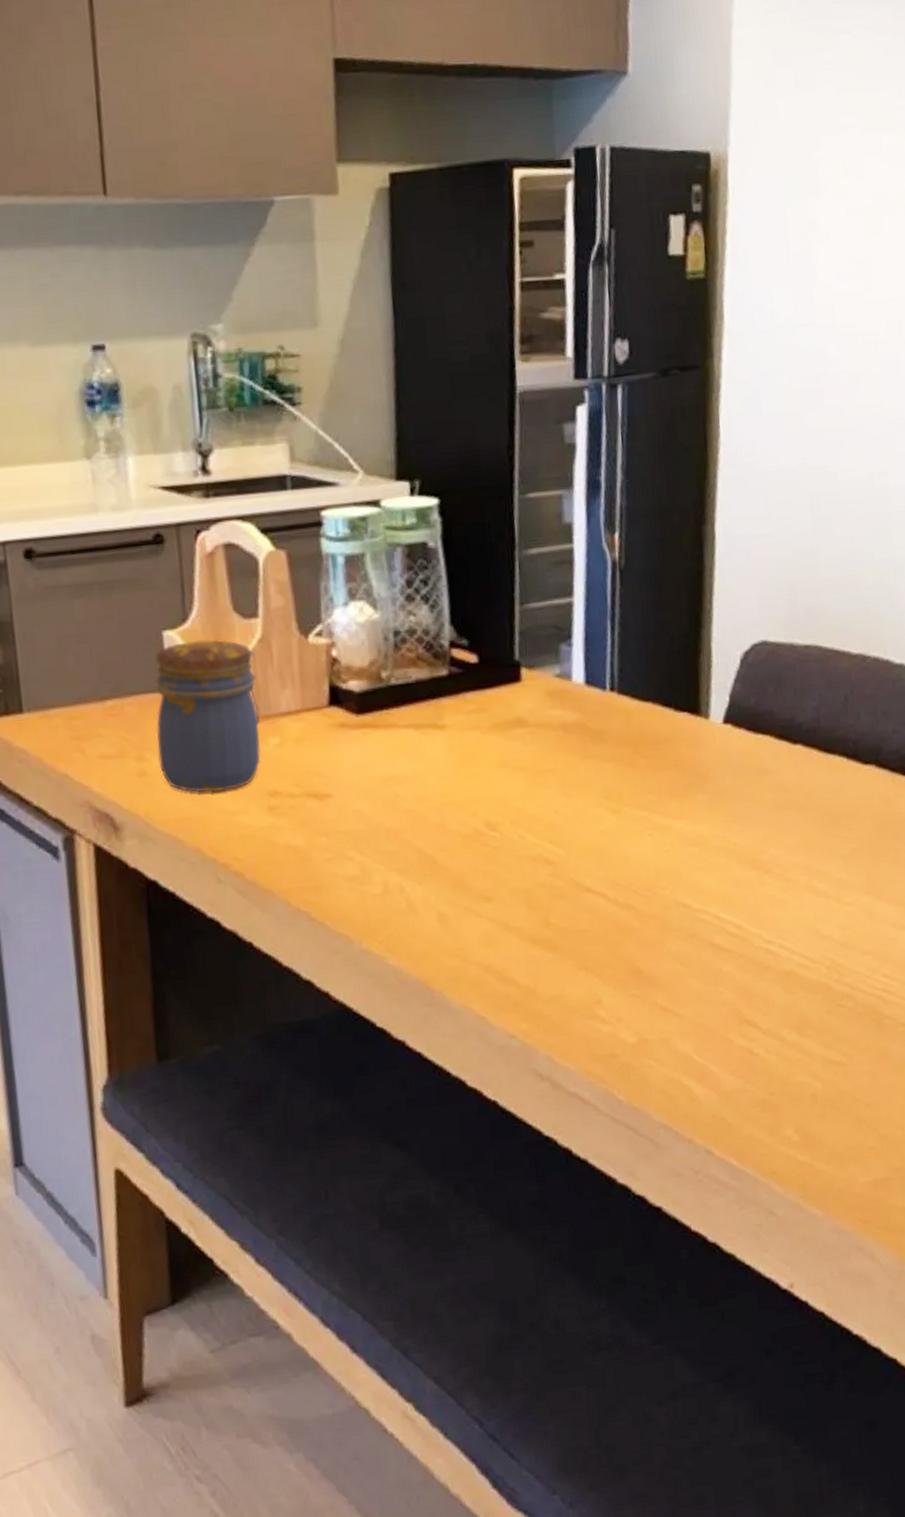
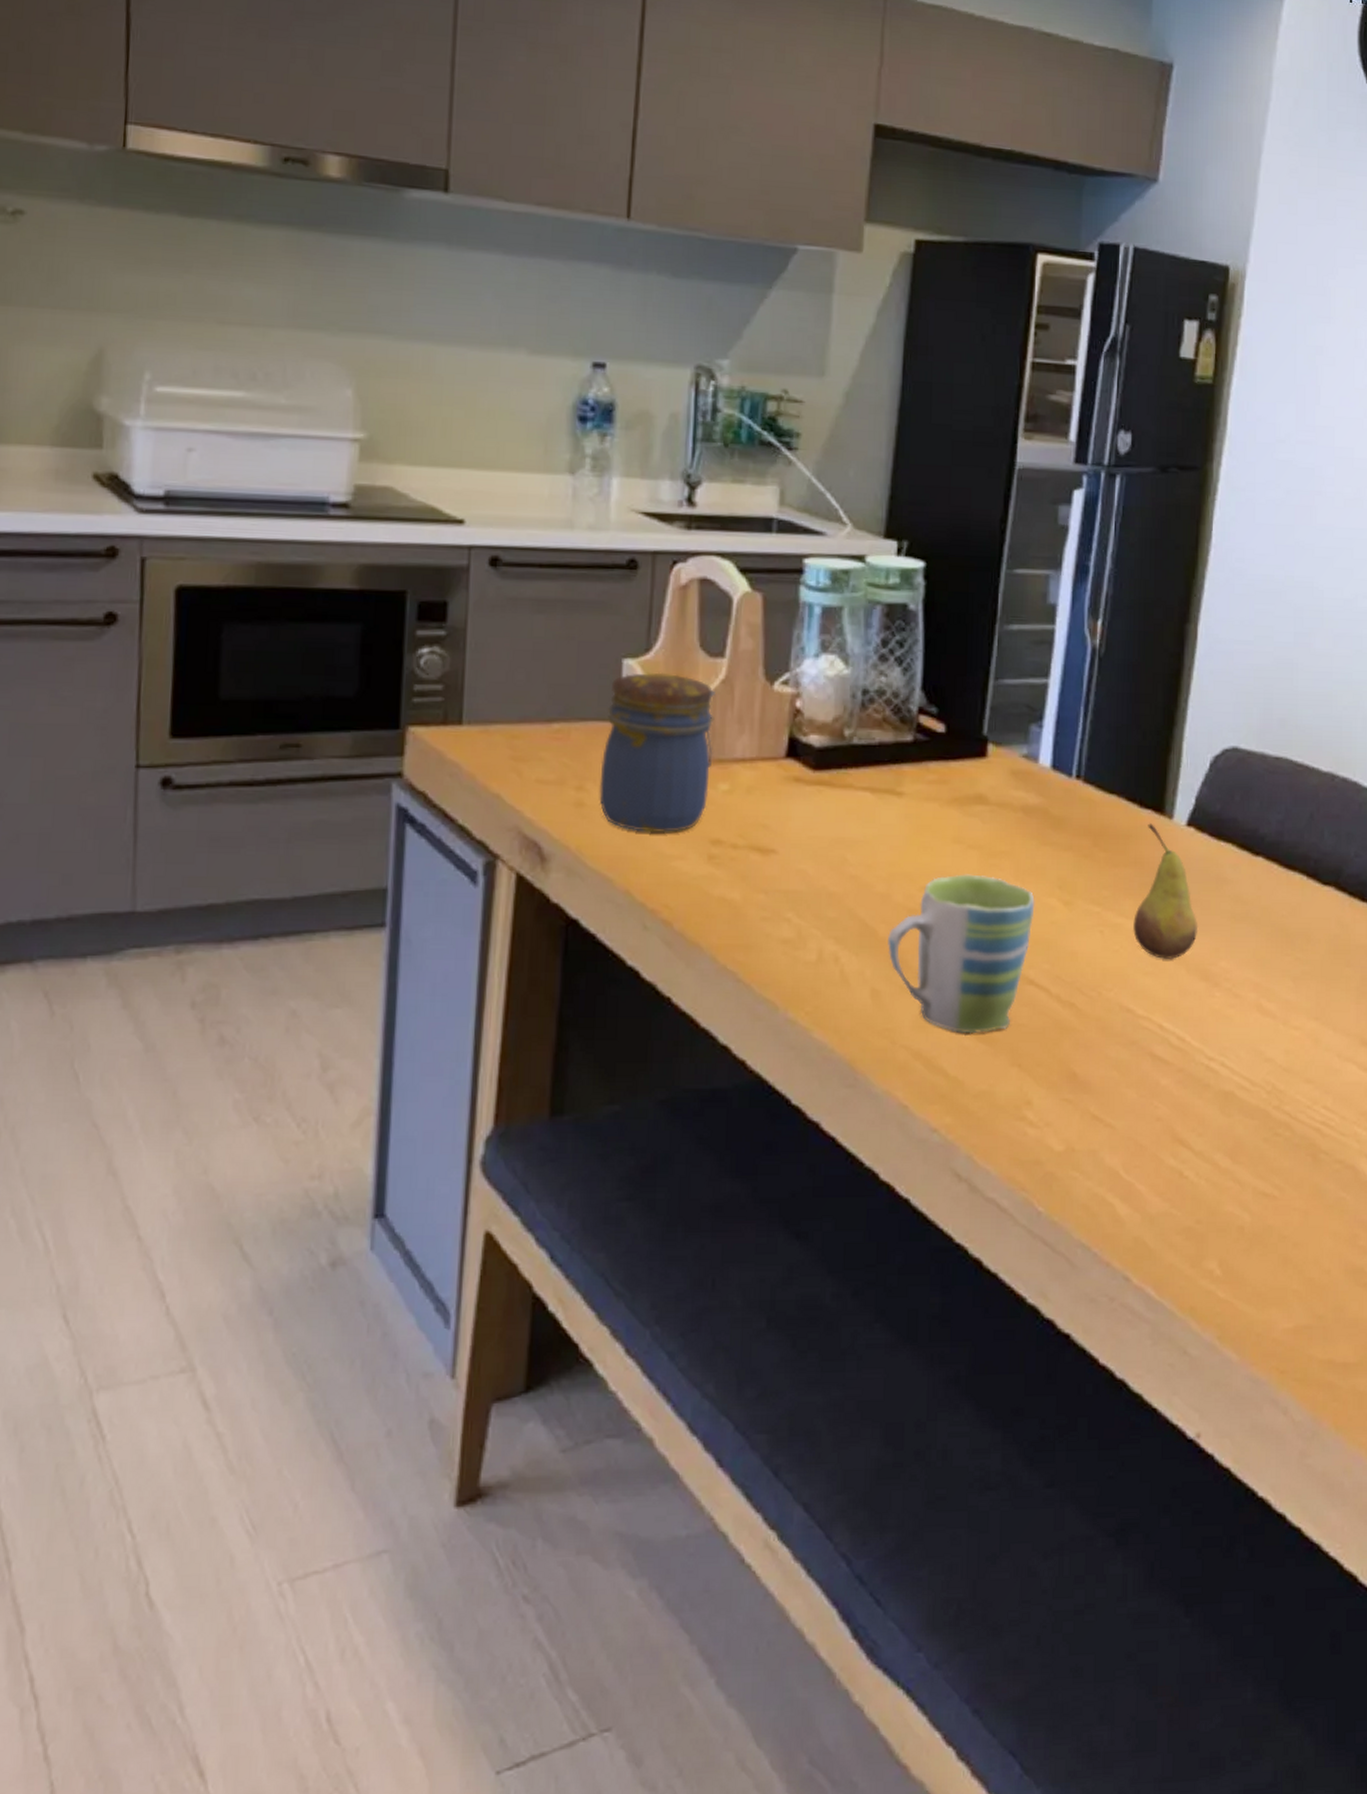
mug: none [447,794,584,945] -> present [888,874,1035,1034]
fruit: none [680,725,745,854] -> present [1133,823,1199,960]

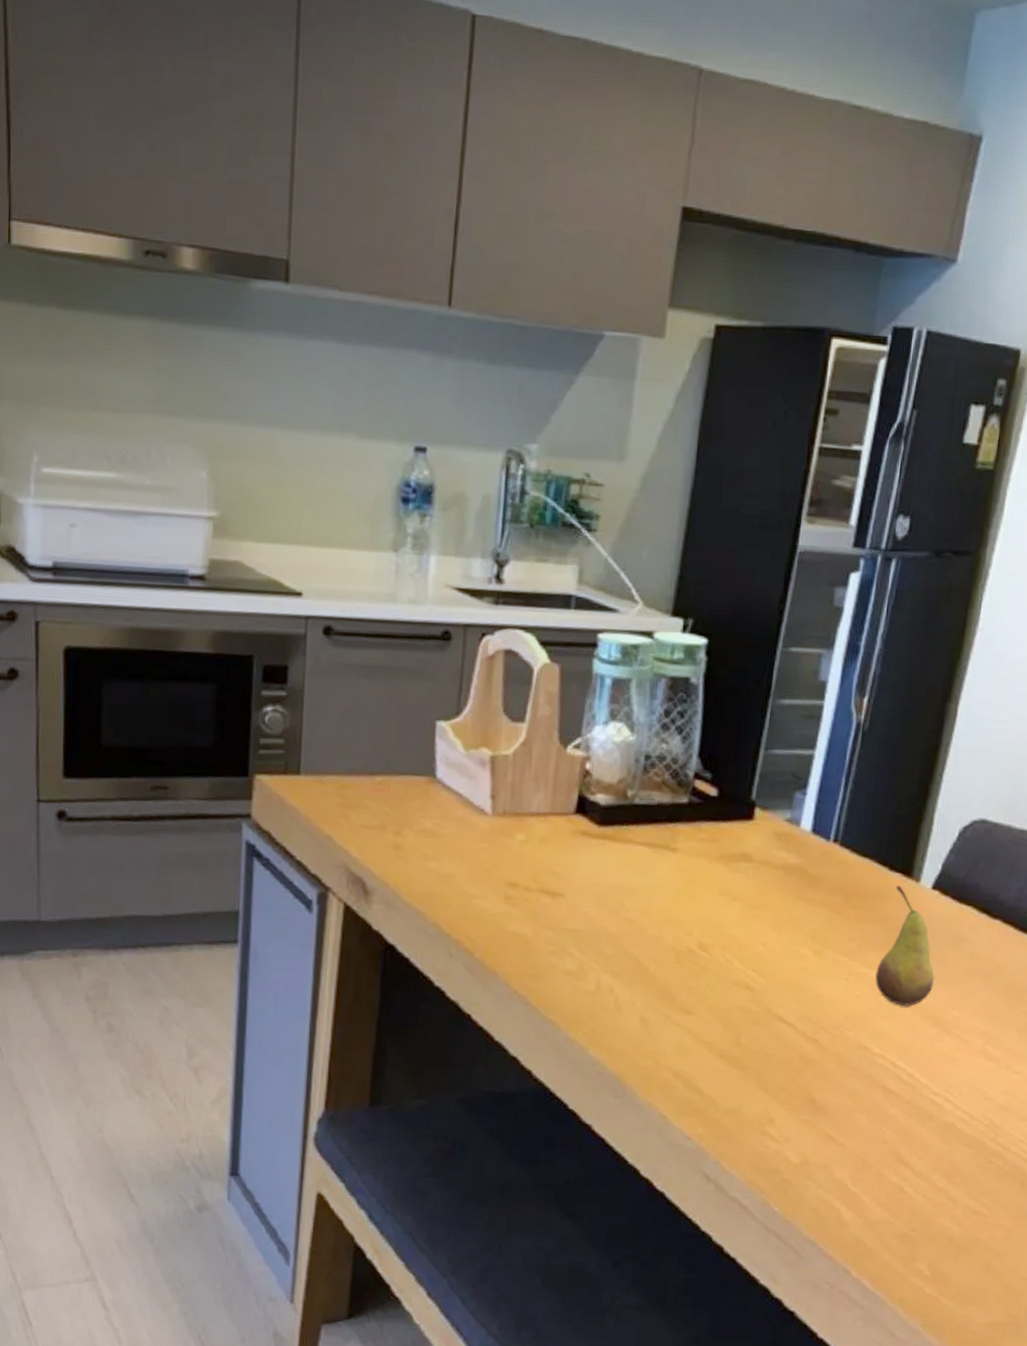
jar: present [599,672,715,833] -> none [414,734,516,875]
mug: present [888,874,1035,1034] -> none [657,922,789,1060]

